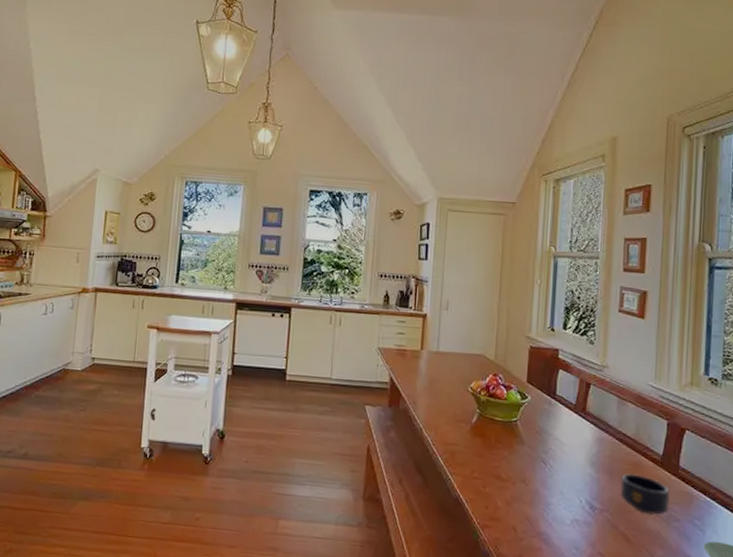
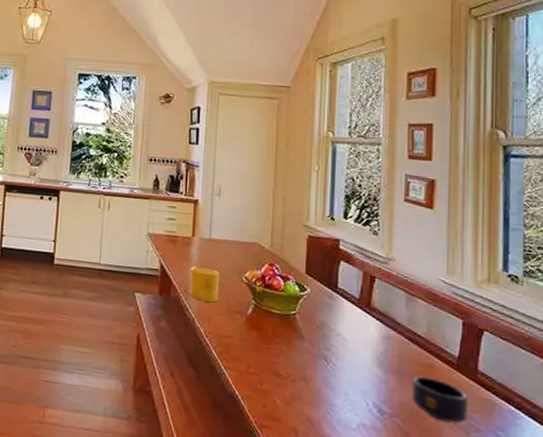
cup: none [417,378,446,413] -> present [189,265,219,303]

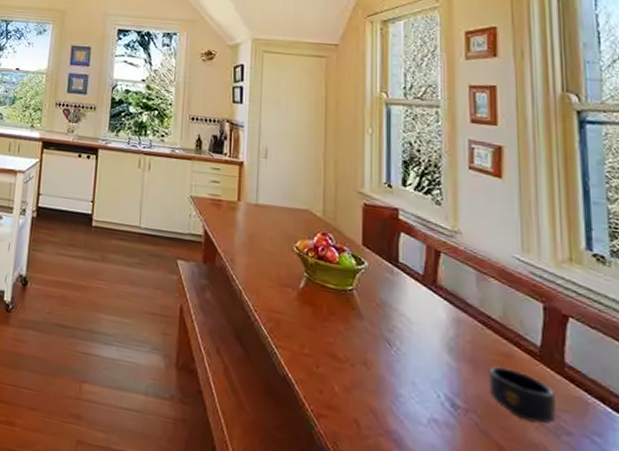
cup: present [189,265,219,303] -> none [236,232,268,274]

